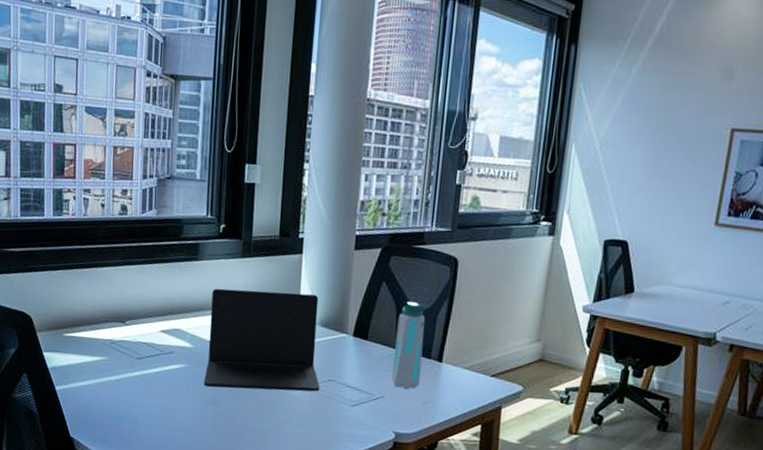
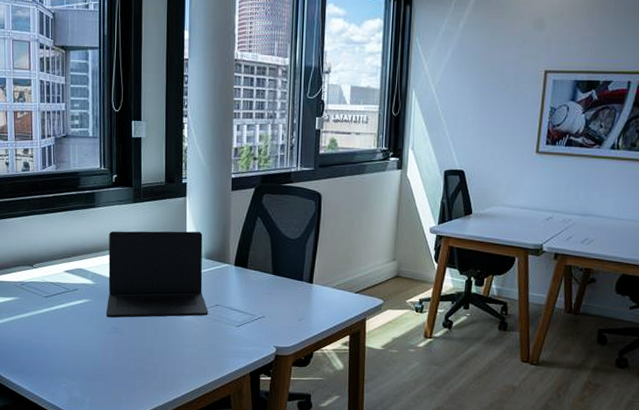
water bottle: present [391,301,429,389] -> none [269,232,298,308]

